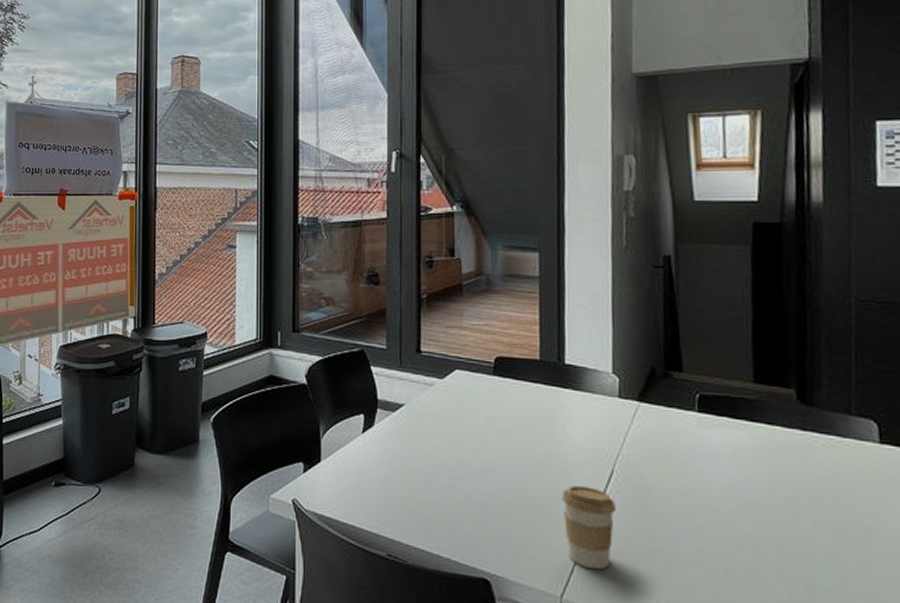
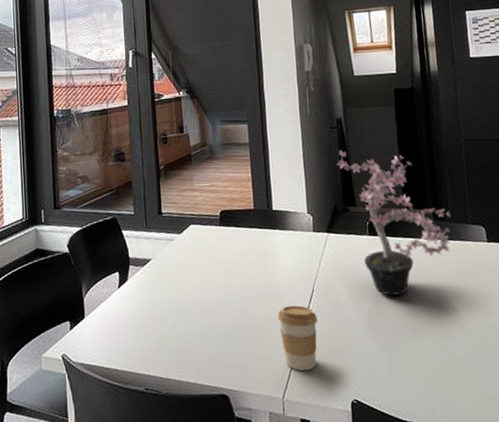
potted plant: none [659,297,826,495] -> present [337,150,452,296]

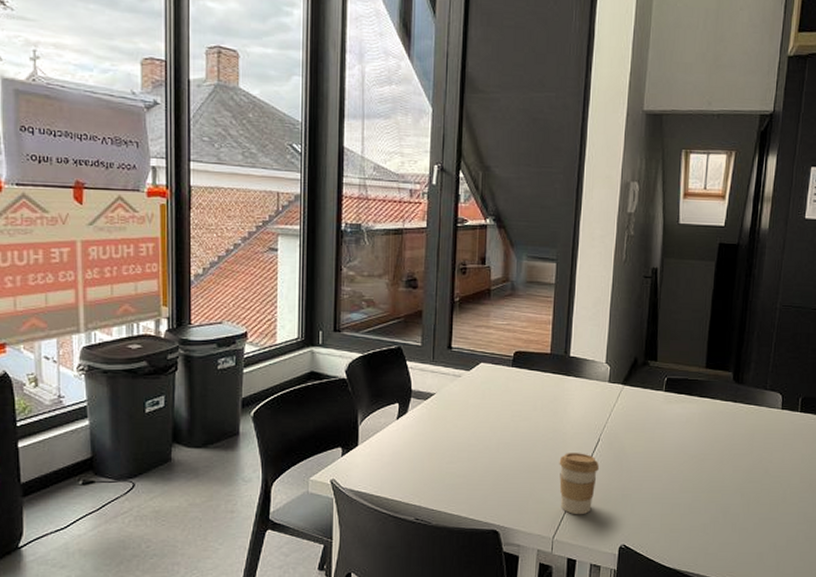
potted plant: present [337,150,452,296] -> none [644,302,752,452]

